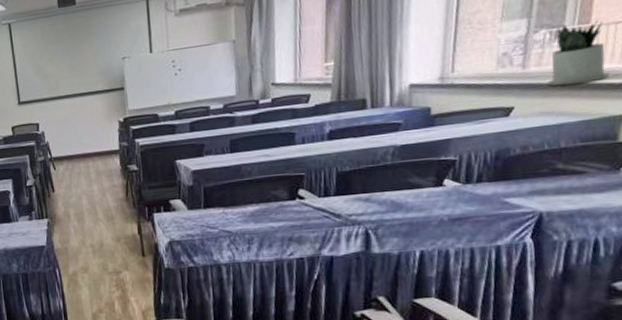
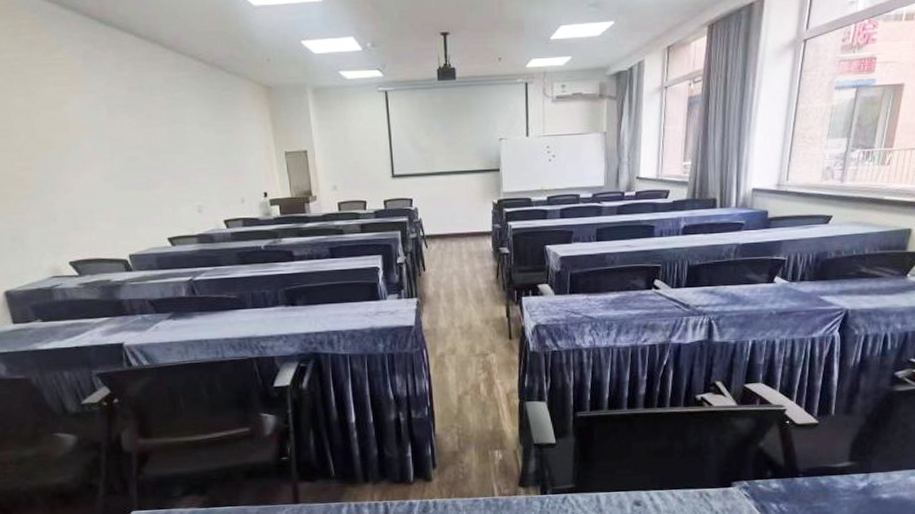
planter: present [548,20,610,86] -> none [859,145,905,200]

